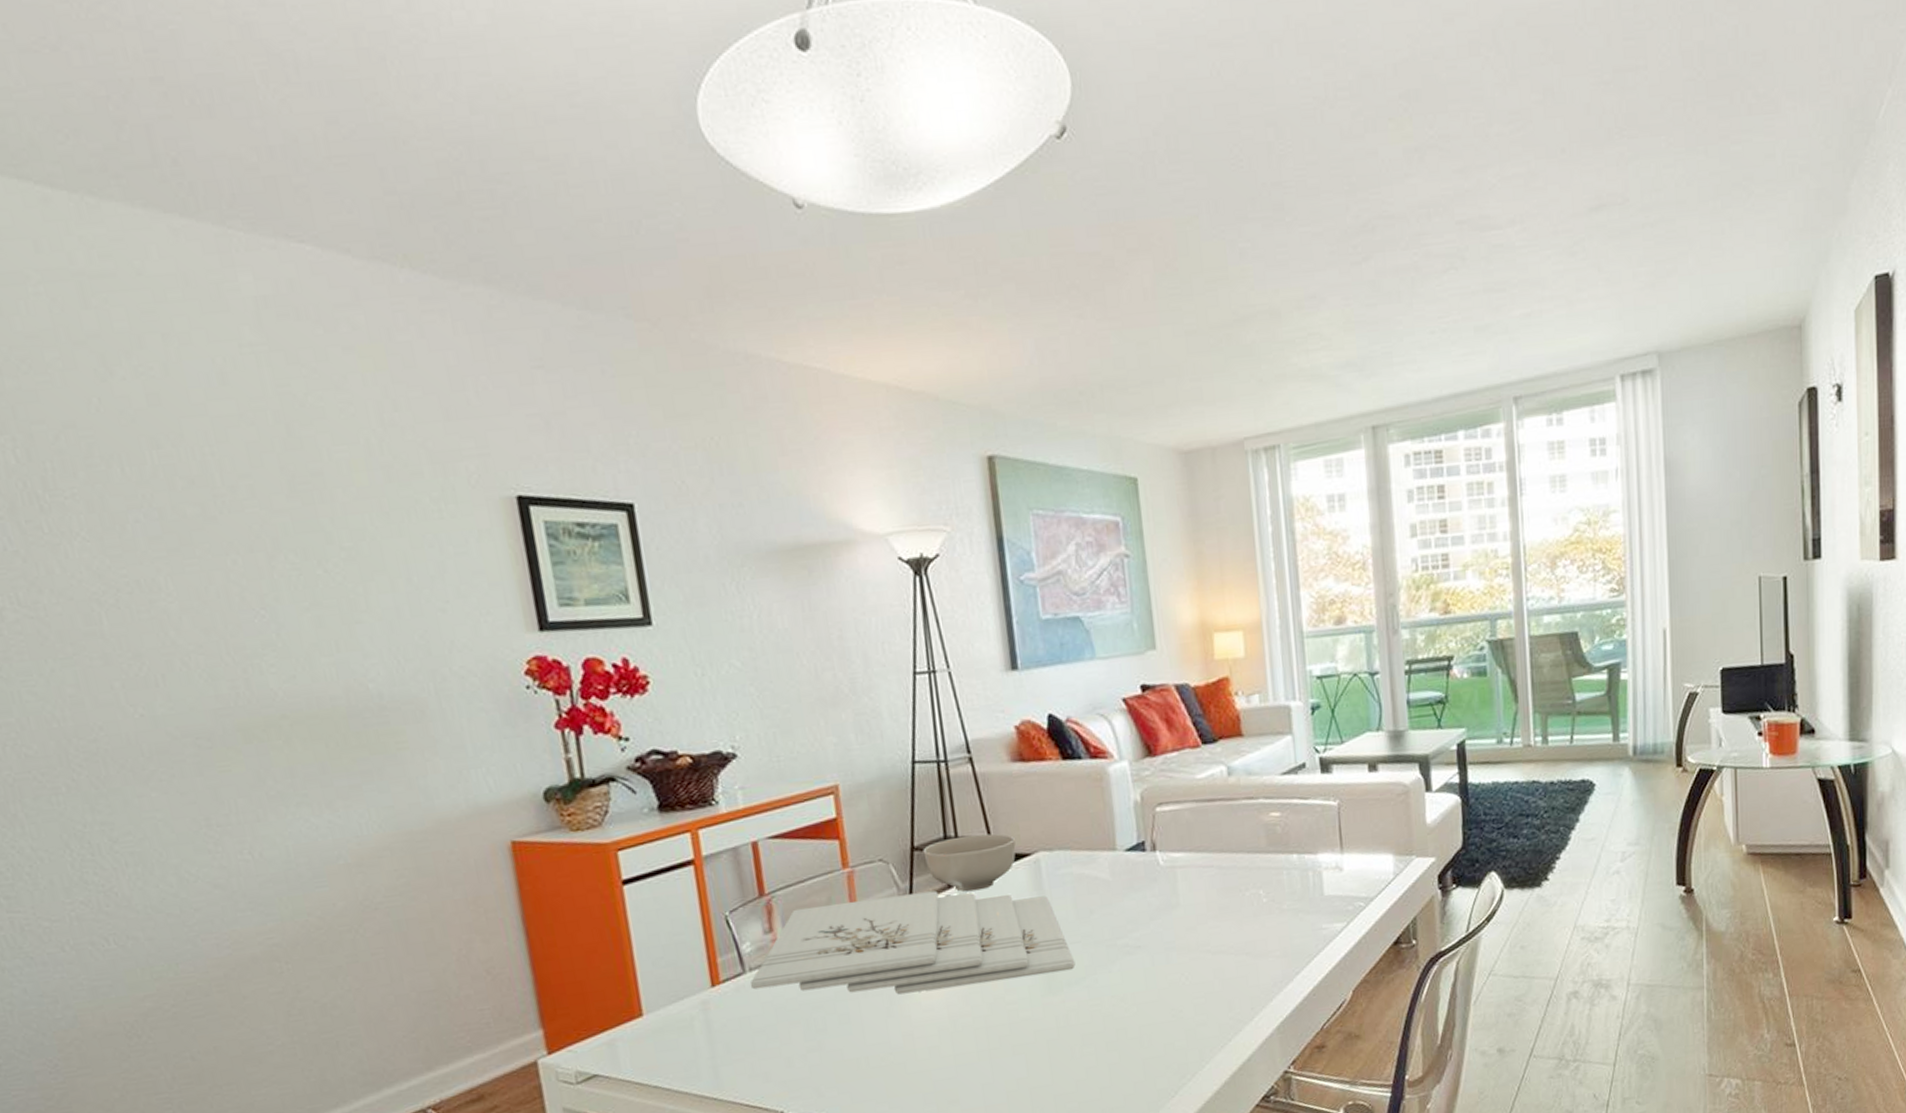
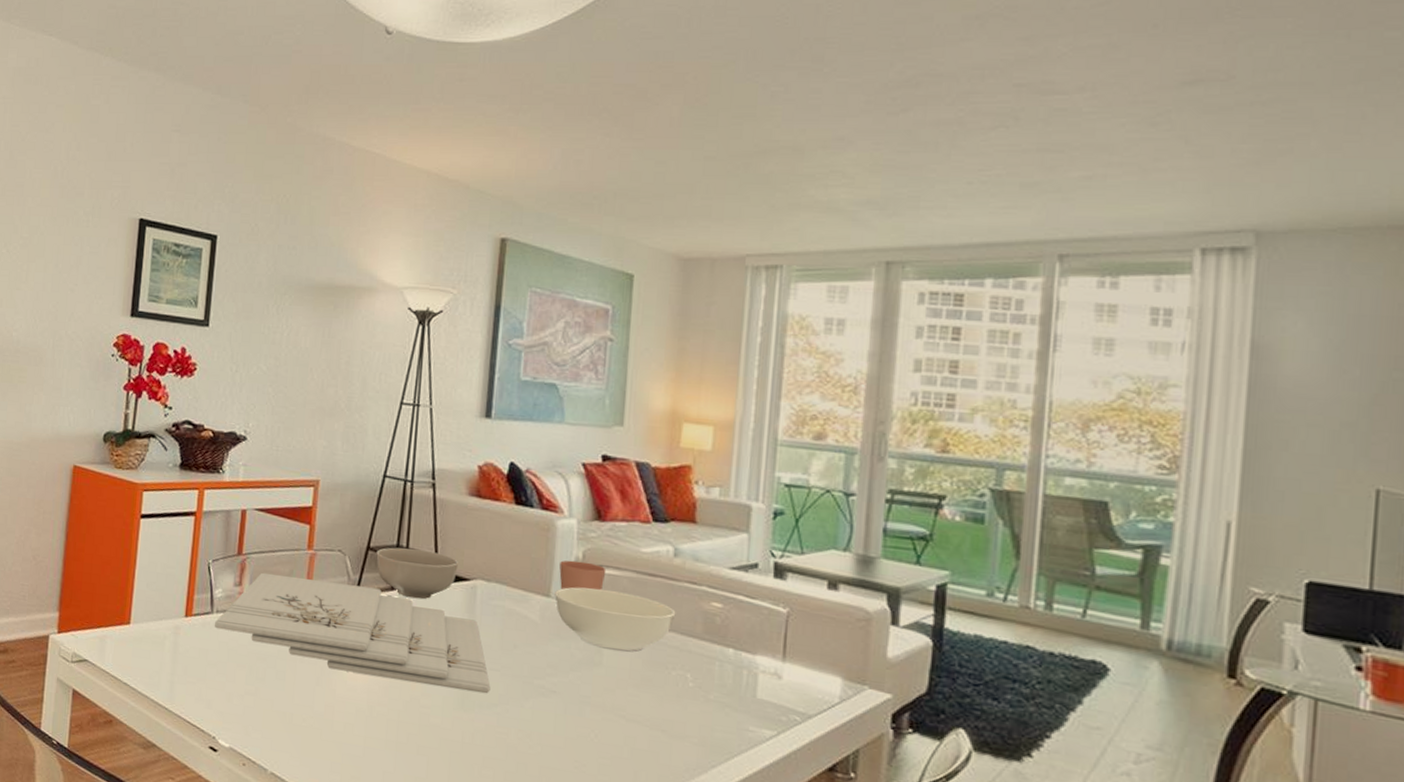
cup: none [1120,803,1167,839] -> present [559,560,607,590]
bowl: none [1120,824,1240,889] -> present [555,587,676,653]

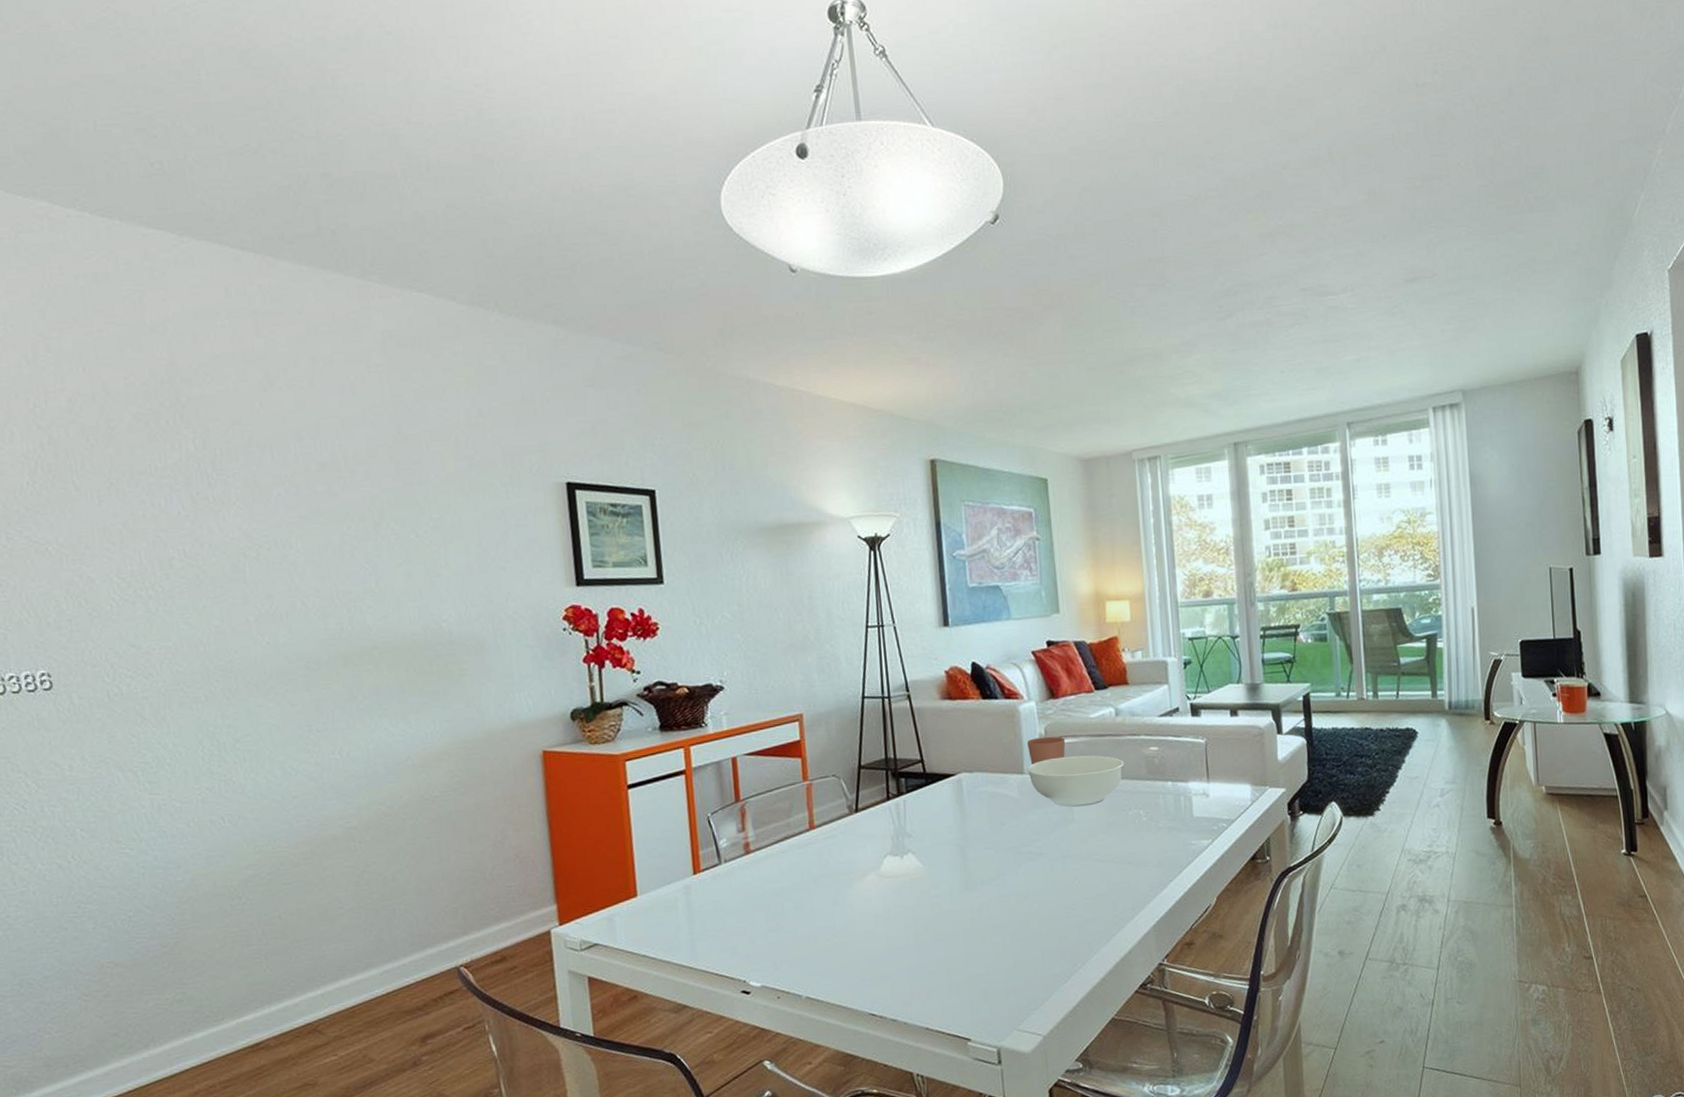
placemat: present [215,572,491,694] -> none [725,802,988,887]
bowl: present [376,547,458,600] -> none [868,757,943,804]

